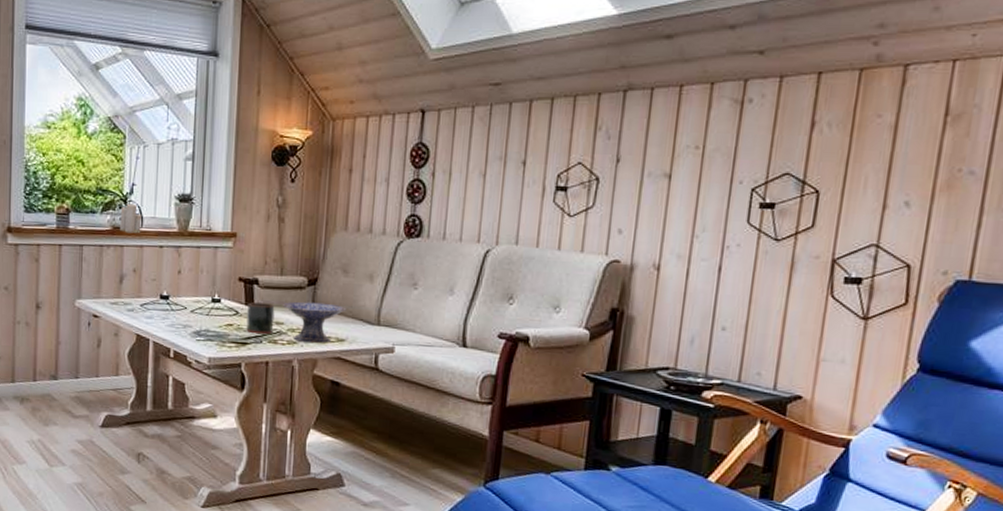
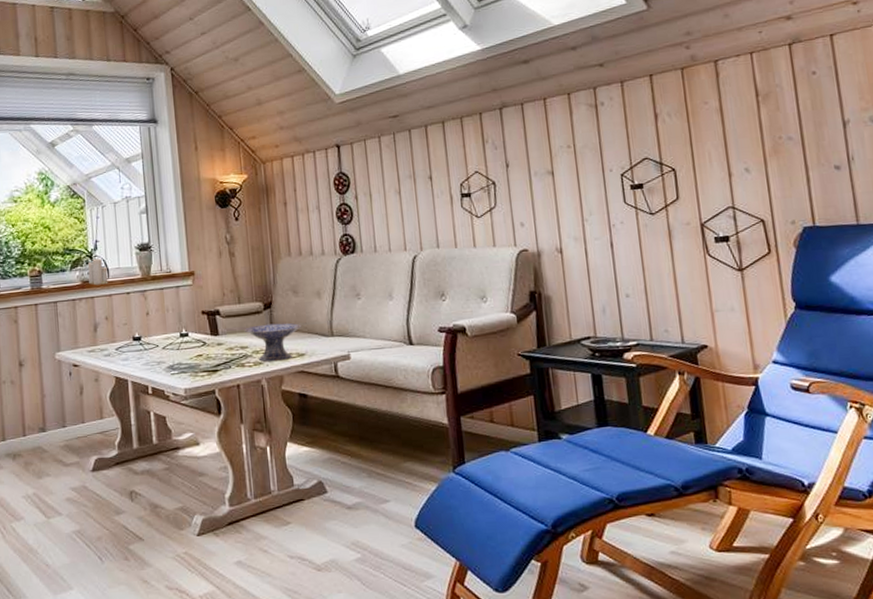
mug: present [246,302,275,335] -> none [213,330,240,361]

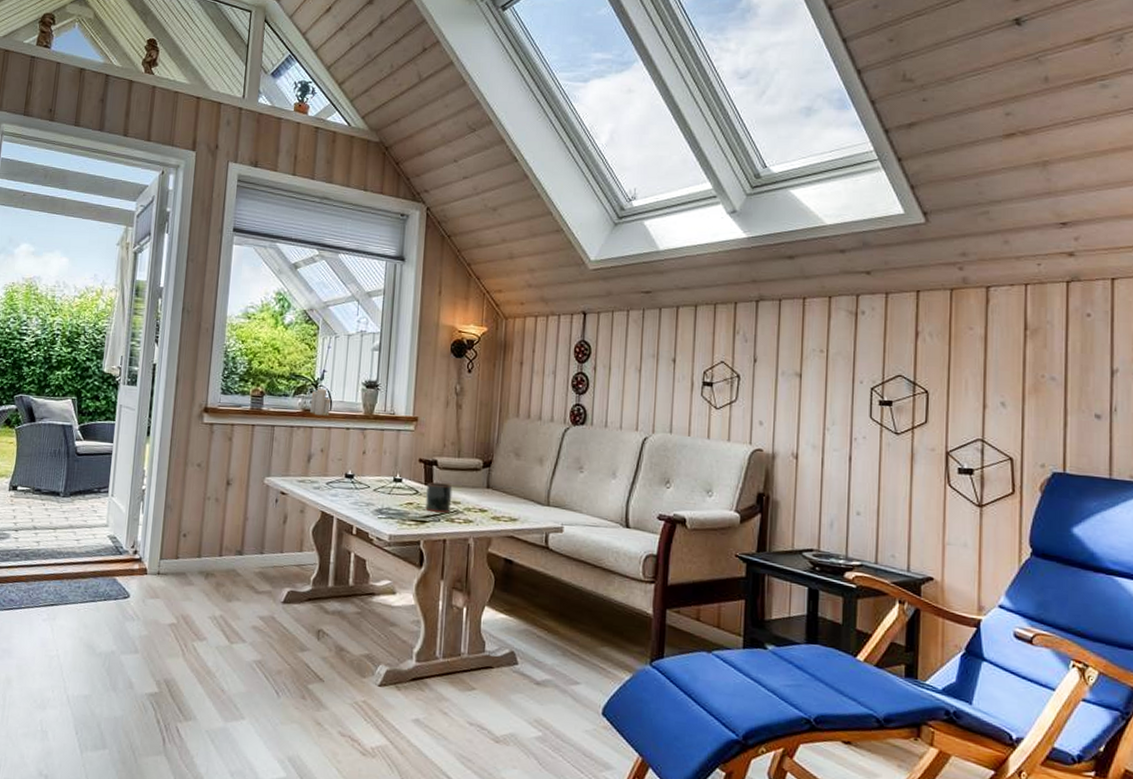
mug: none [213,330,240,361] -> present [425,482,453,513]
decorative bowl: present [244,322,302,362] -> none [459,482,519,523]

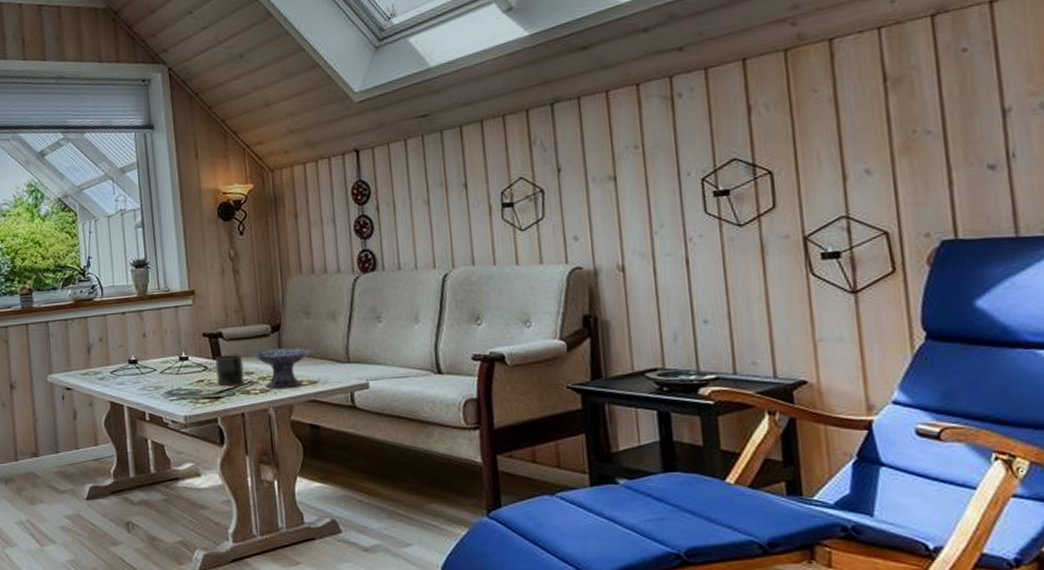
candle: present [310,387,331,416] -> none [80,274,102,305]
decorative bowl: none [459,482,519,523] -> present [249,347,314,390]

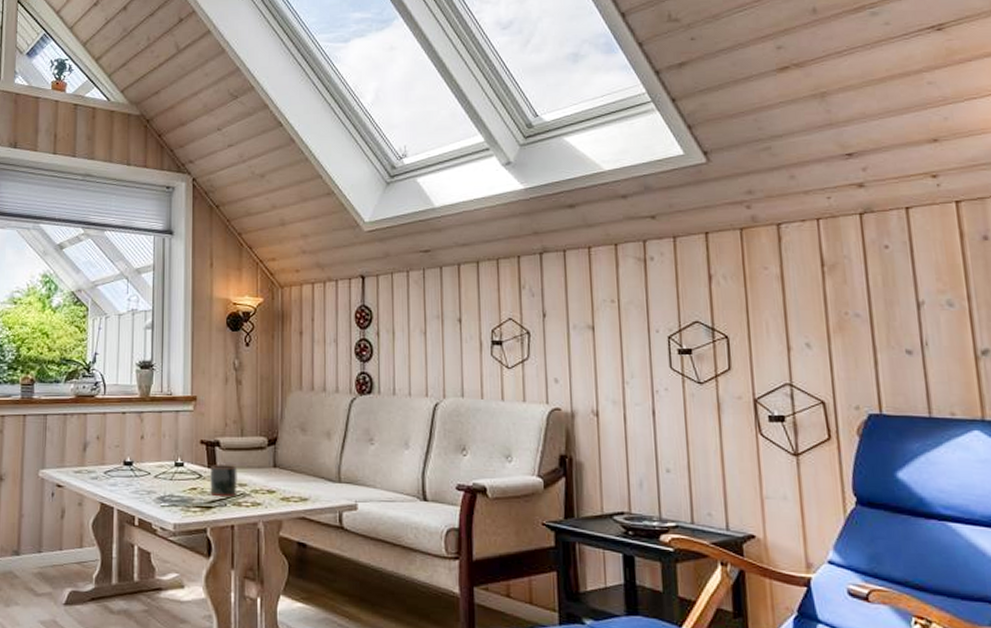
decorative bowl: present [249,347,314,390] -> none [244,462,307,505]

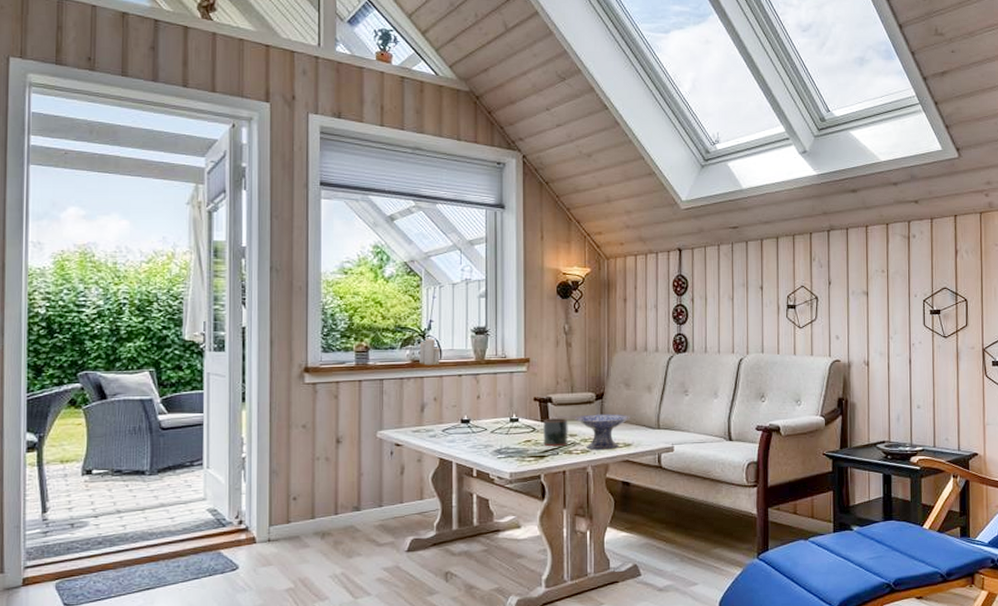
candle: none [83,370,104,401] -> present [419,337,440,365]
decorative bowl: none [244,462,307,505] -> present [574,414,631,451]

